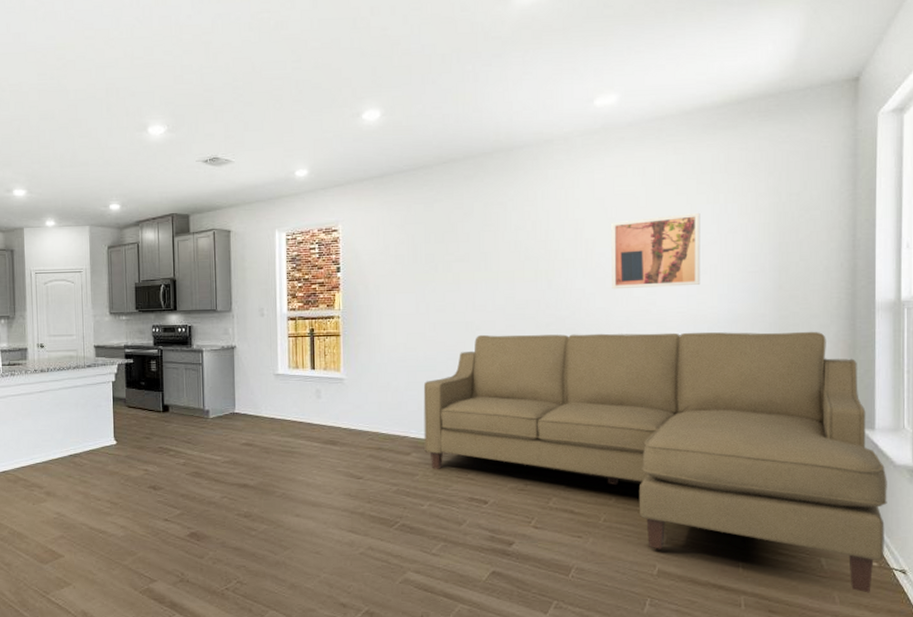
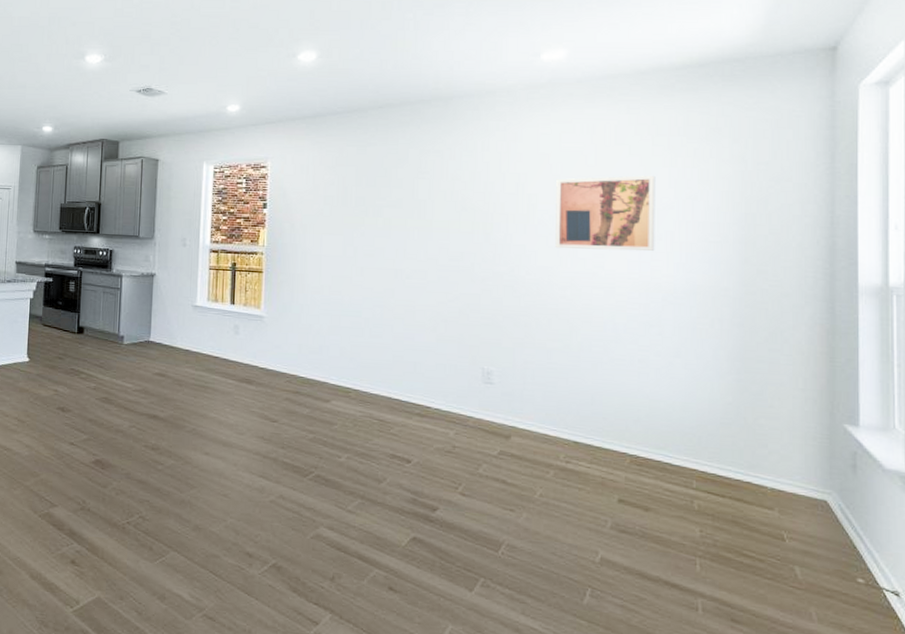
sofa: present [423,331,887,593] -> none [345,283,875,614]

